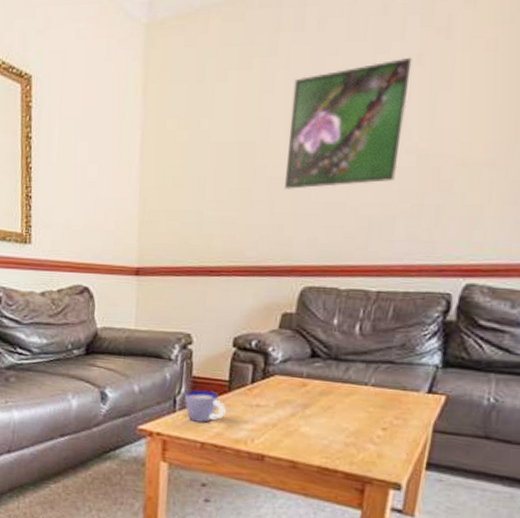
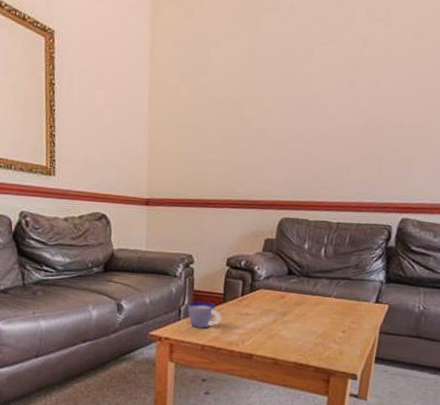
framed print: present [285,57,413,189] -> none [266,40,361,139]

